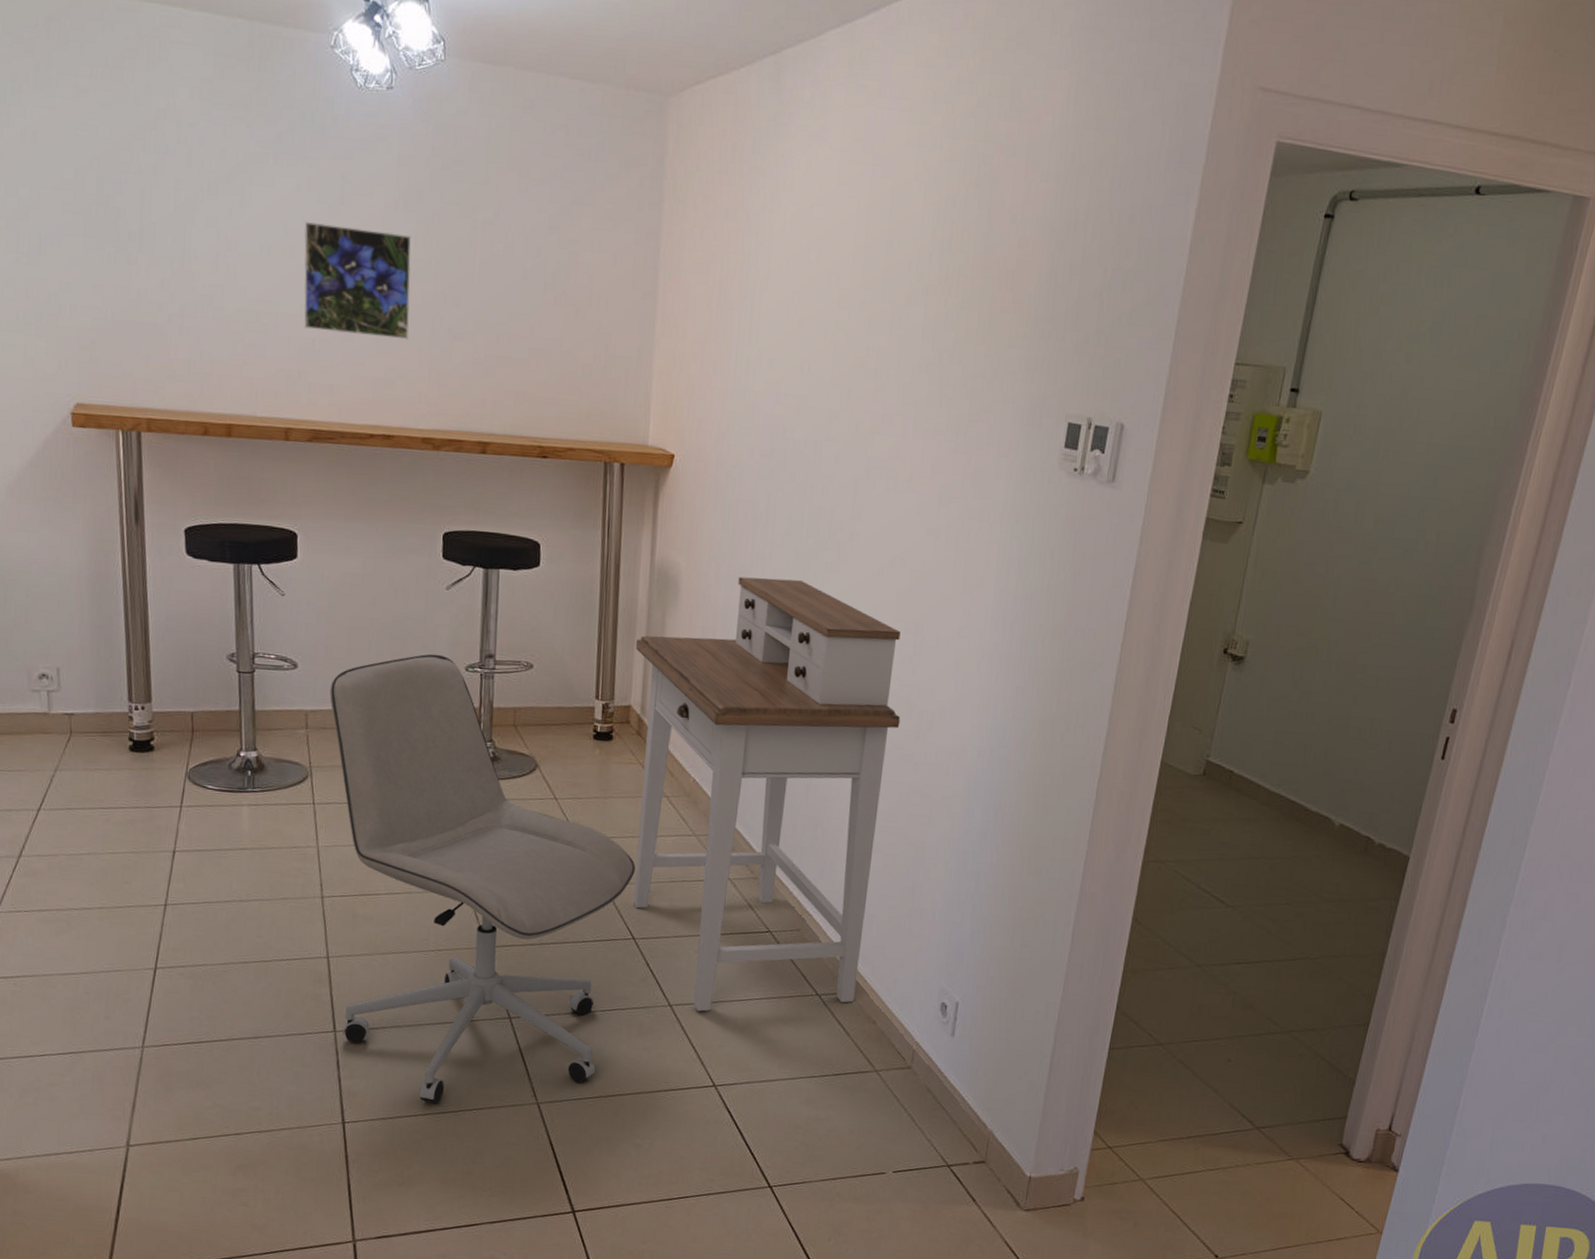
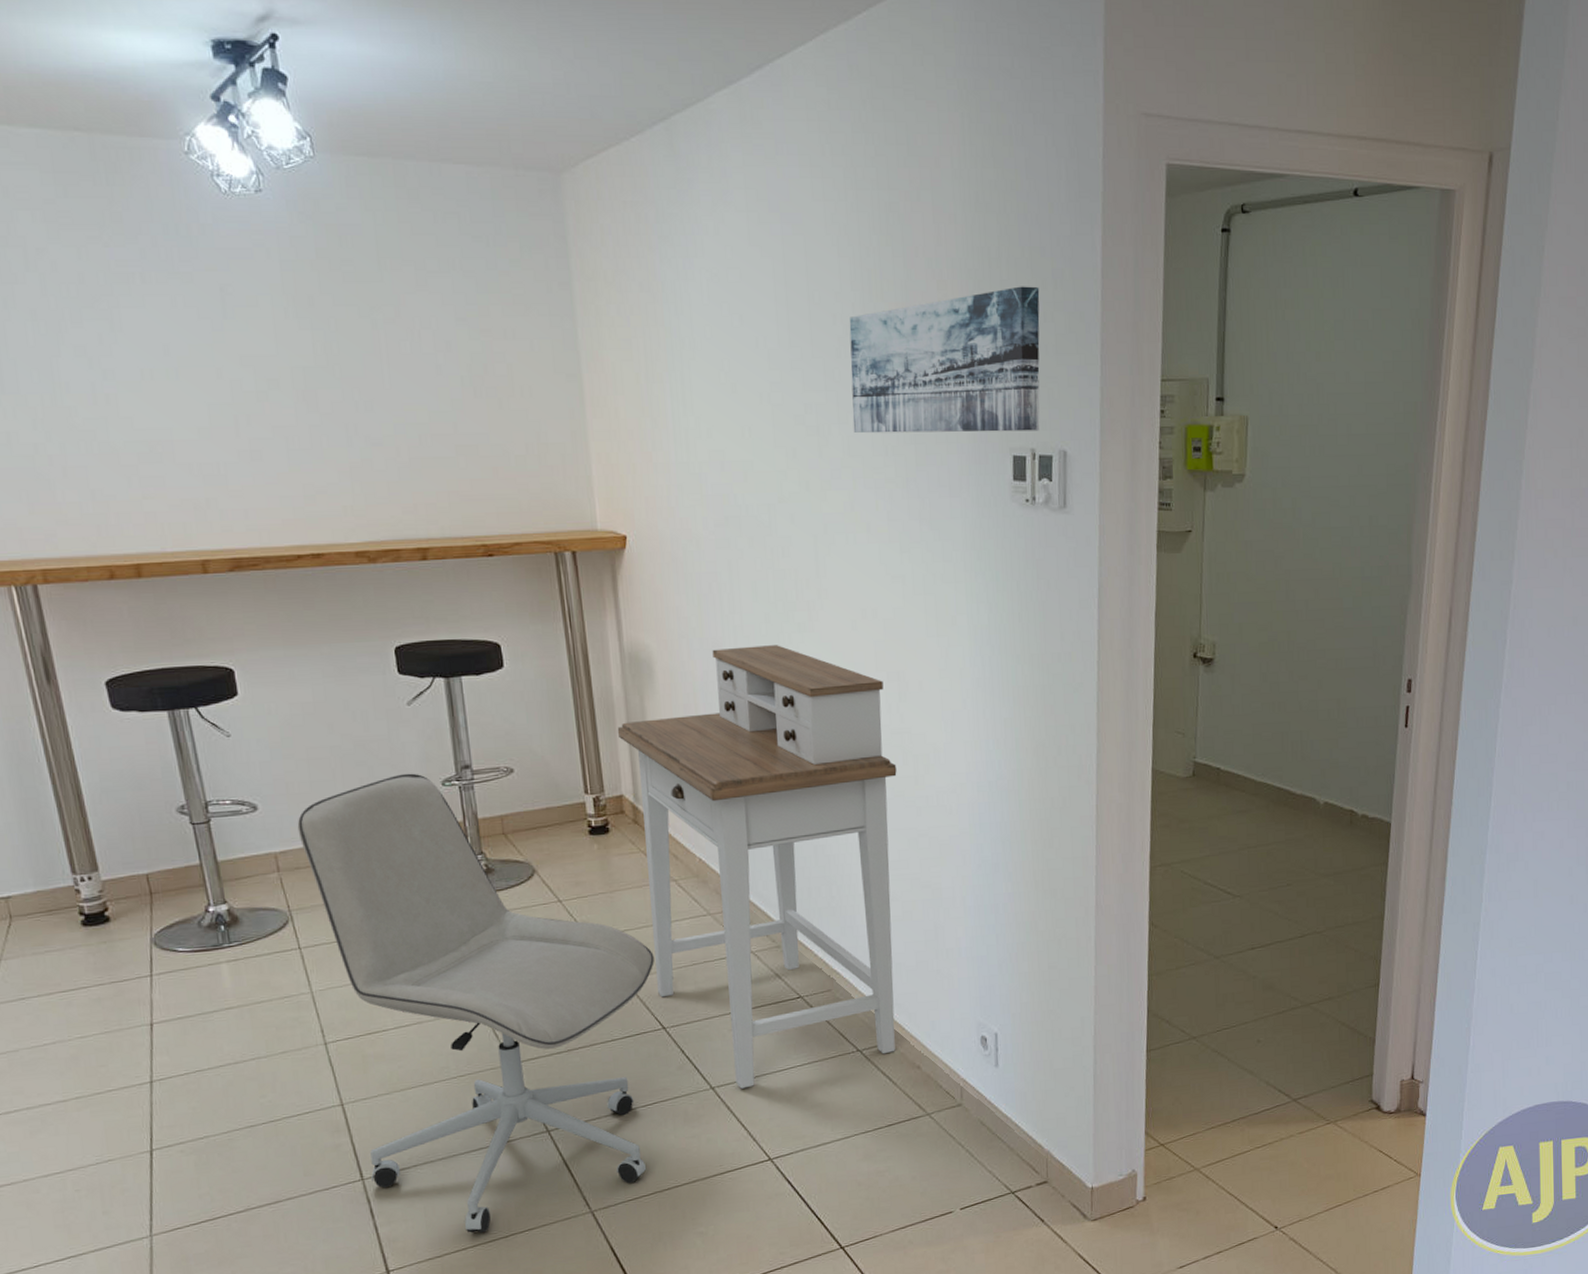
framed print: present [304,222,412,340] -> none [187,340,323,454]
wall art: none [911,252,1123,401] -> present [849,286,1040,434]

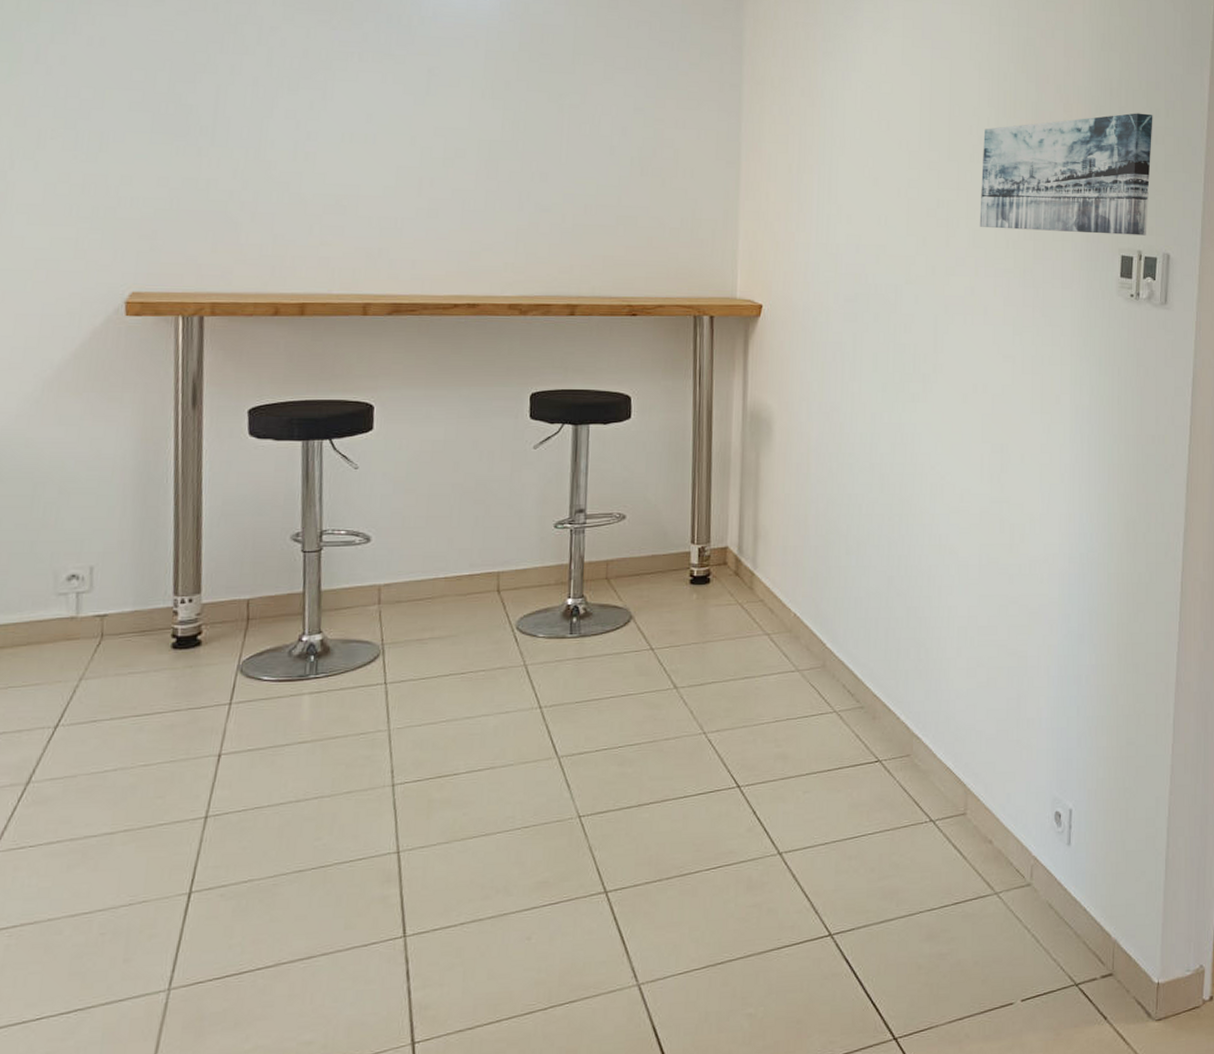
office chair: present [297,773,654,1233] -> none [405,514,738,1004]
desk: present [617,645,897,1089] -> none [730,412,993,856]

